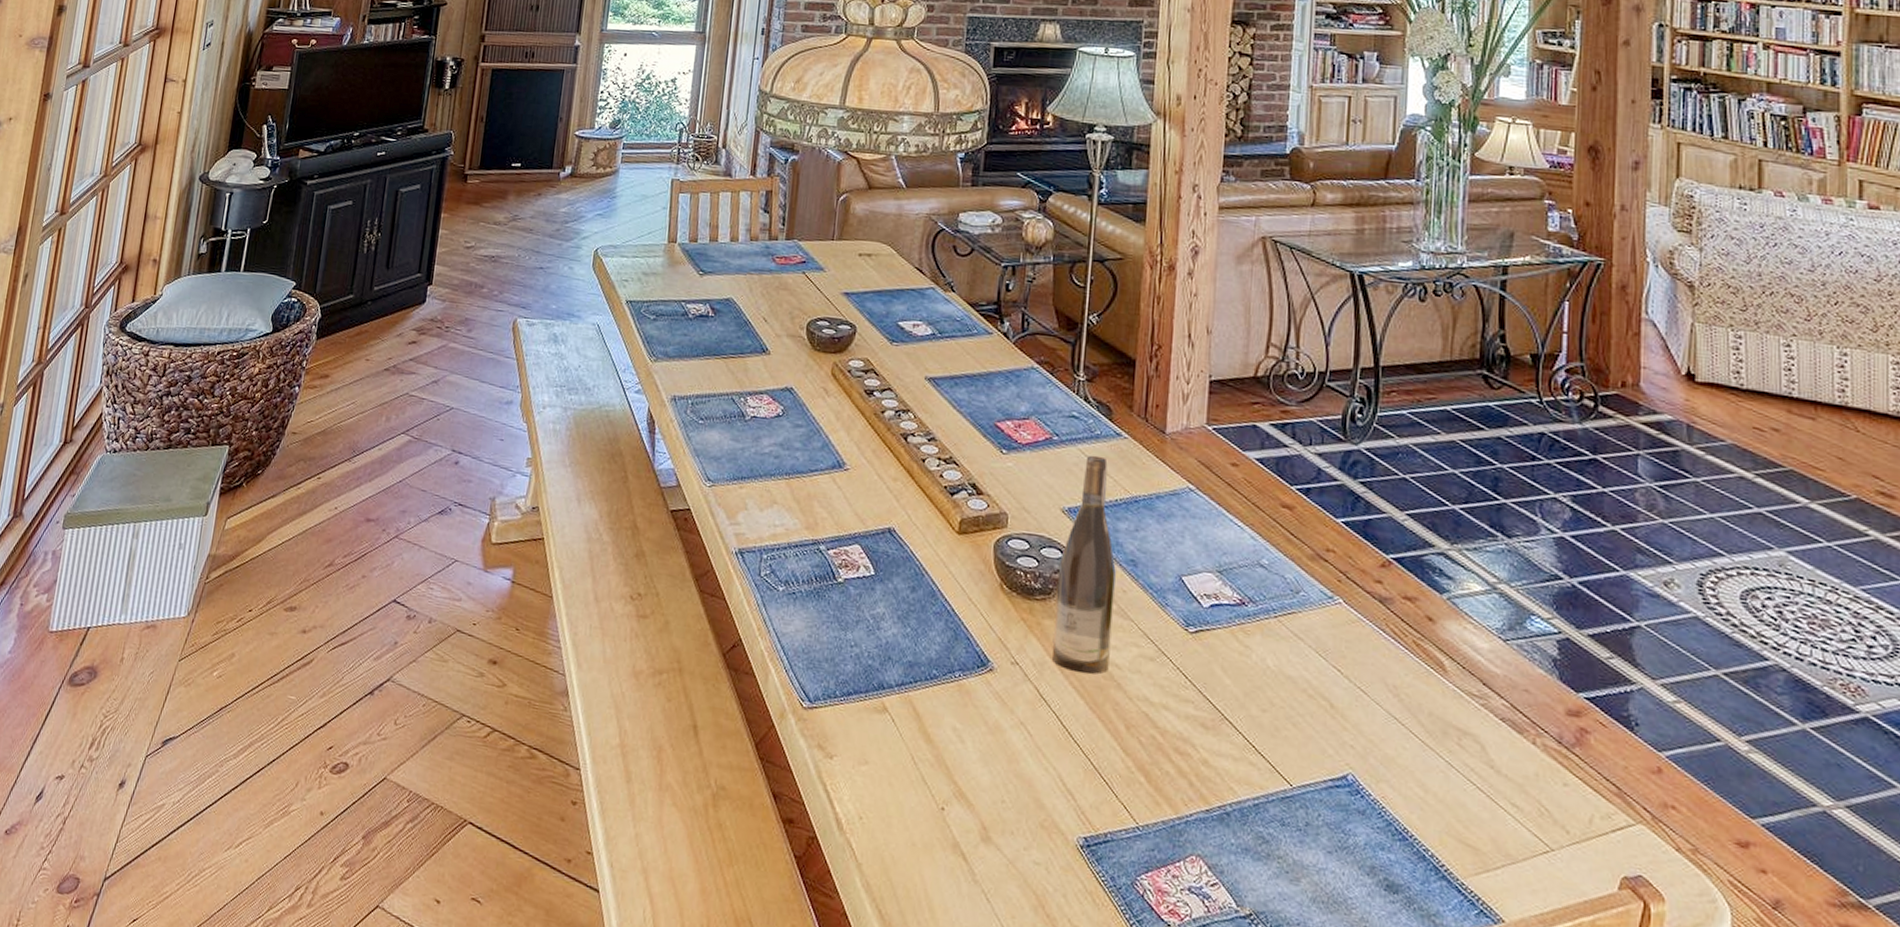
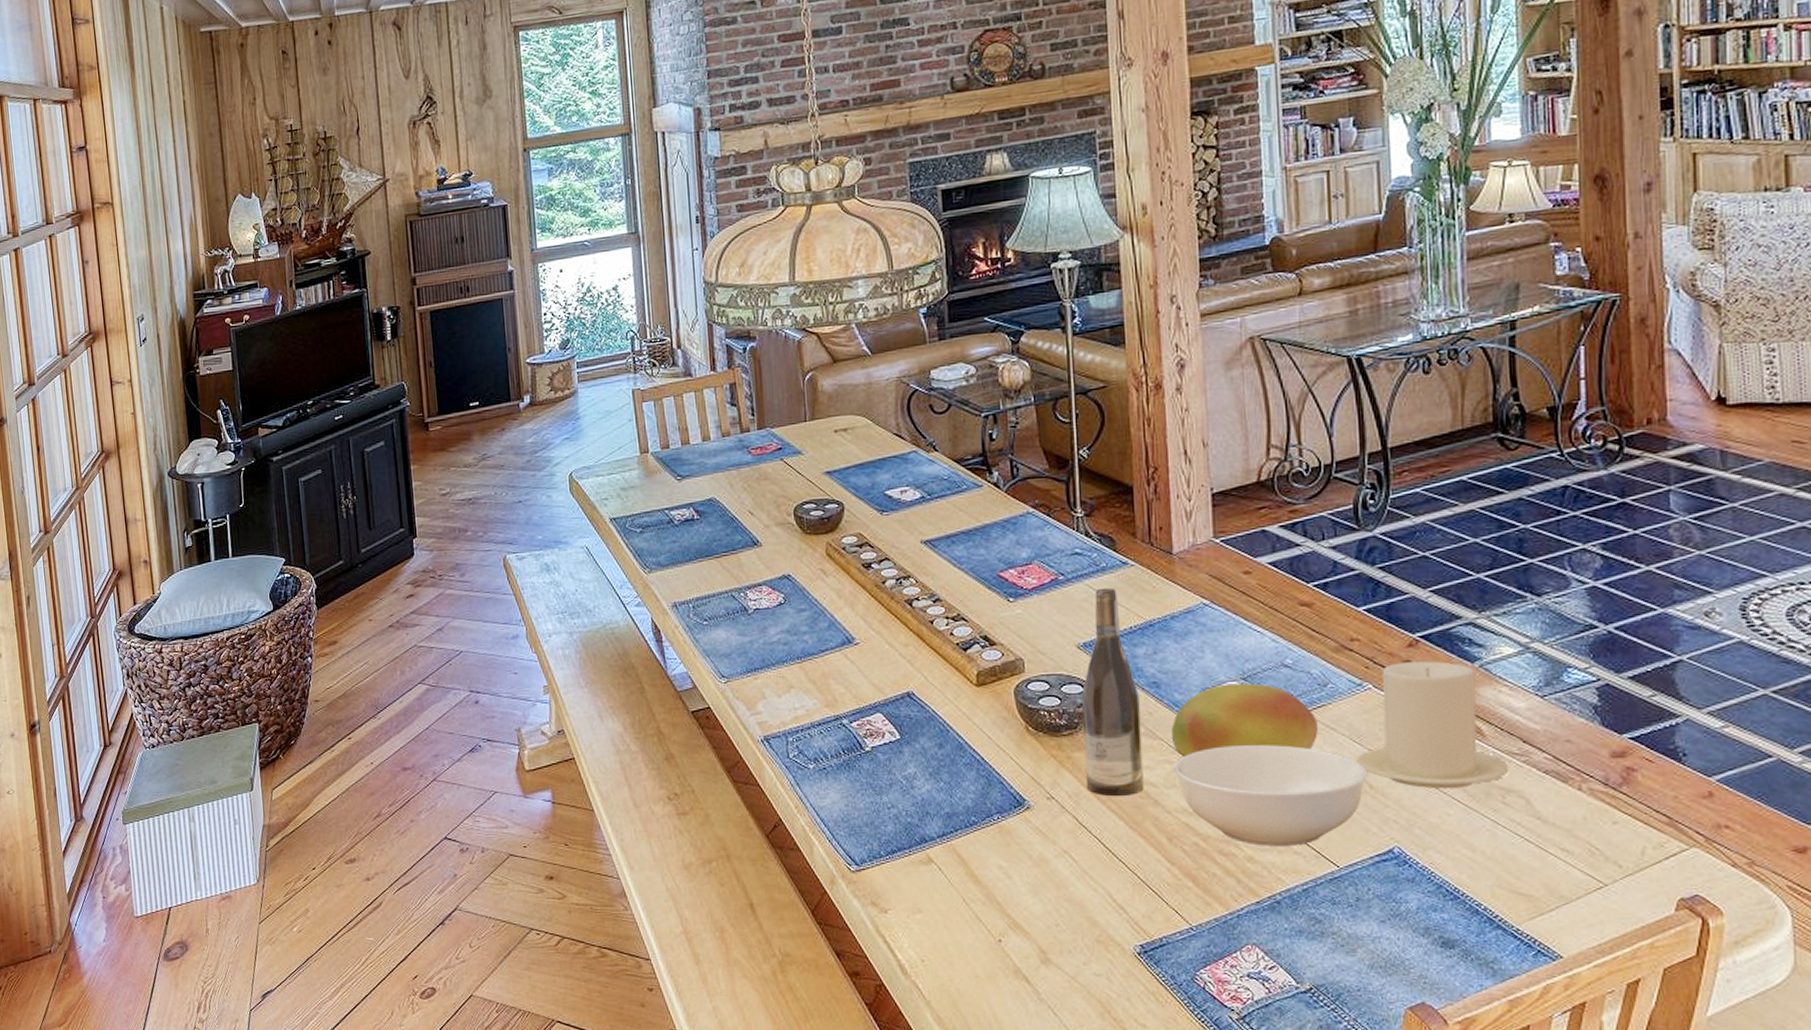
fruit: none [1141,573,1286,656] -> present [1171,683,1318,758]
bowl: none [1141,637,1330,757] -> present [1174,744,1368,846]
candle: none [1320,581,1468,722] -> present [1357,661,1509,789]

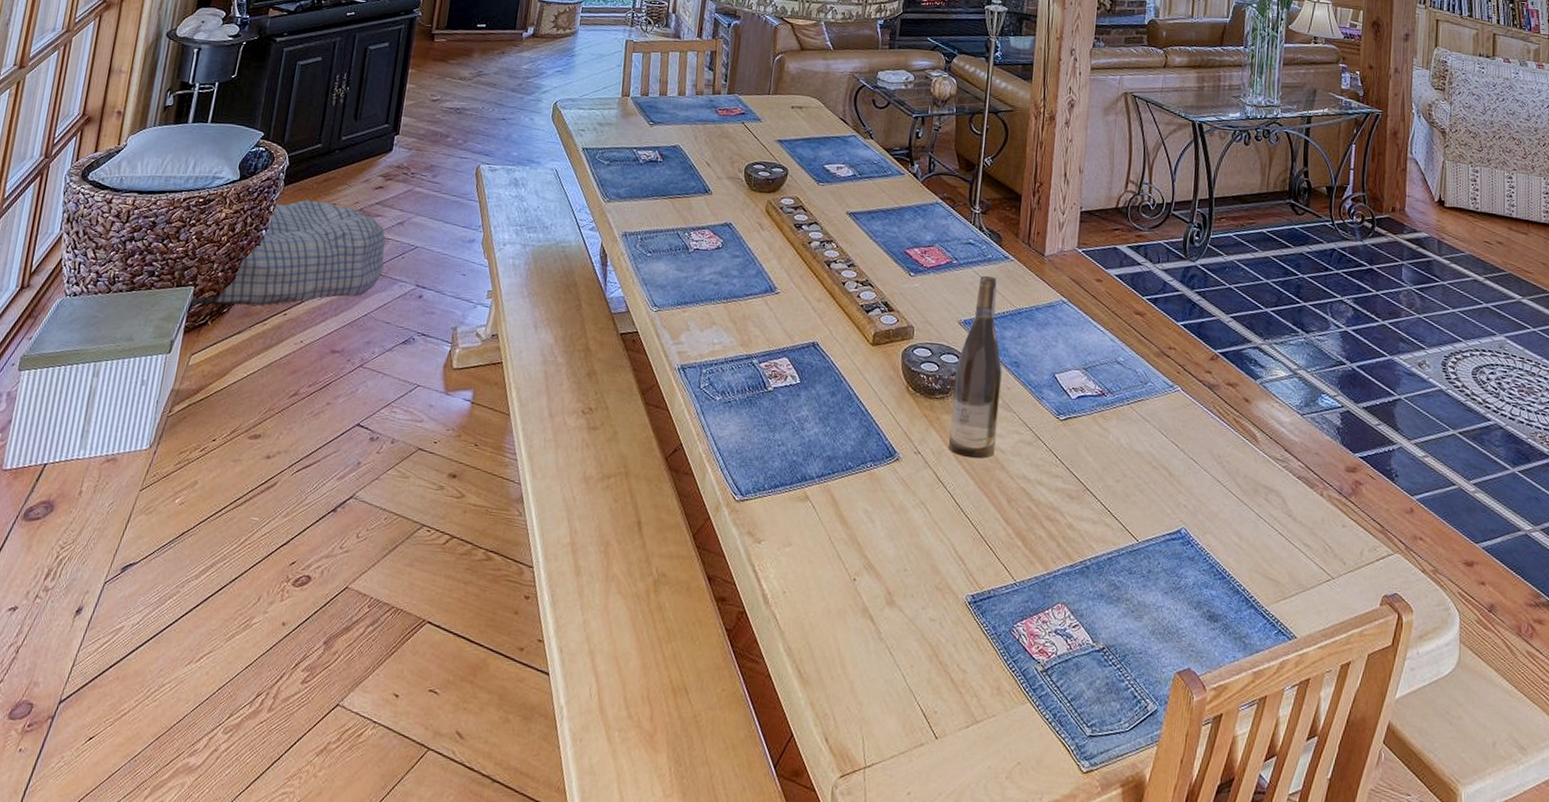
dog bed: none [258,619,434,740] -> present [189,199,386,306]
fruit: present [1171,683,1318,758] -> none [1022,371,1136,436]
bowl: present [1174,744,1368,846] -> none [1021,424,1170,519]
candle: present [1357,661,1509,789] -> none [1162,372,1273,483]

